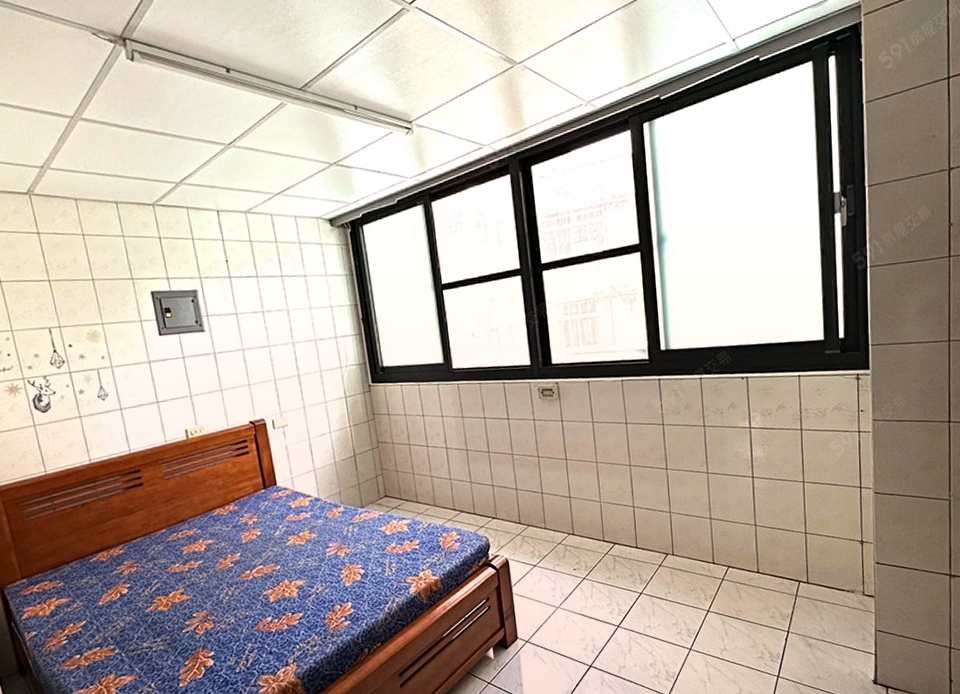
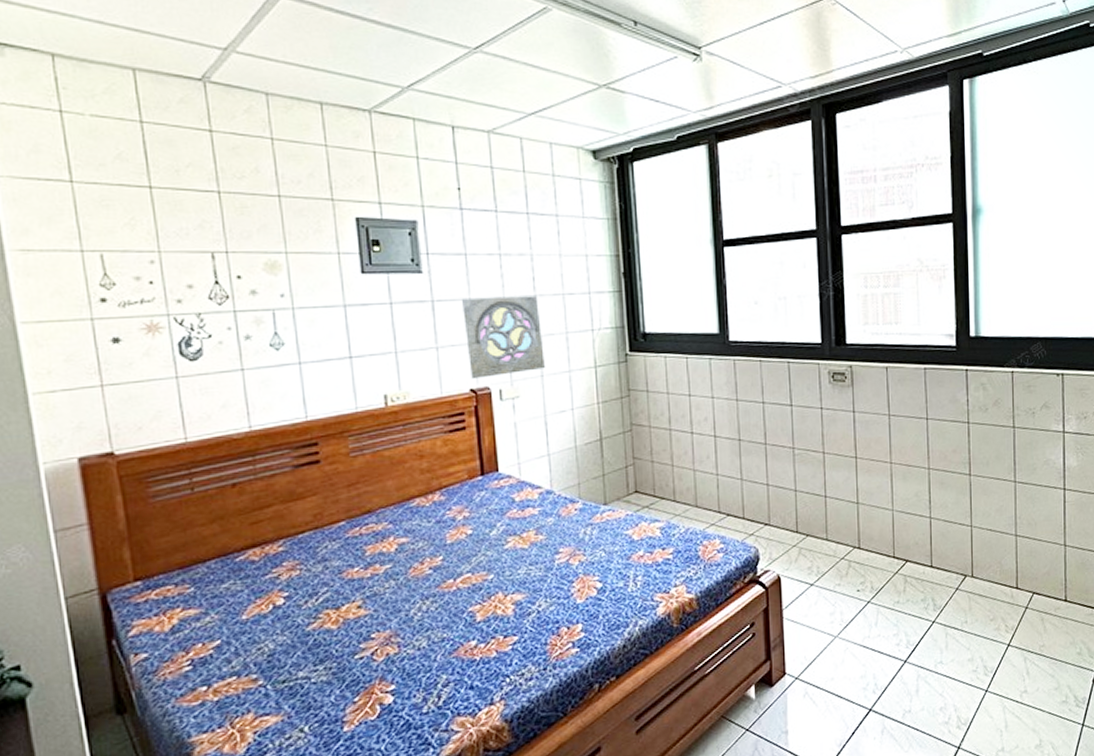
wall ornament: none [237,343,306,414] -> present [462,296,545,380]

